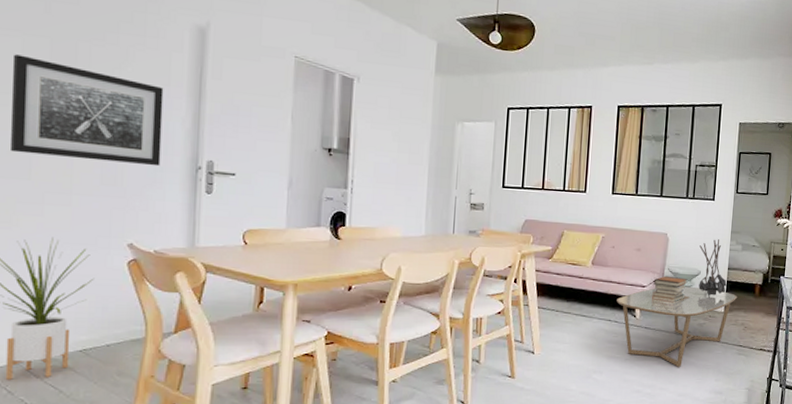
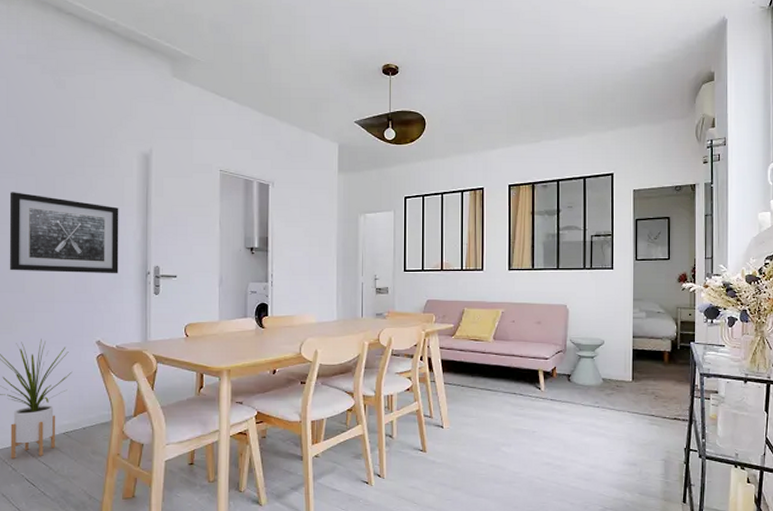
coffee table: present [616,286,738,367] -> none [520,356,645,438]
book stack: present [652,275,688,303] -> none [556,347,591,374]
dried flowers: present [698,239,727,297] -> none [601,308,633,366]

